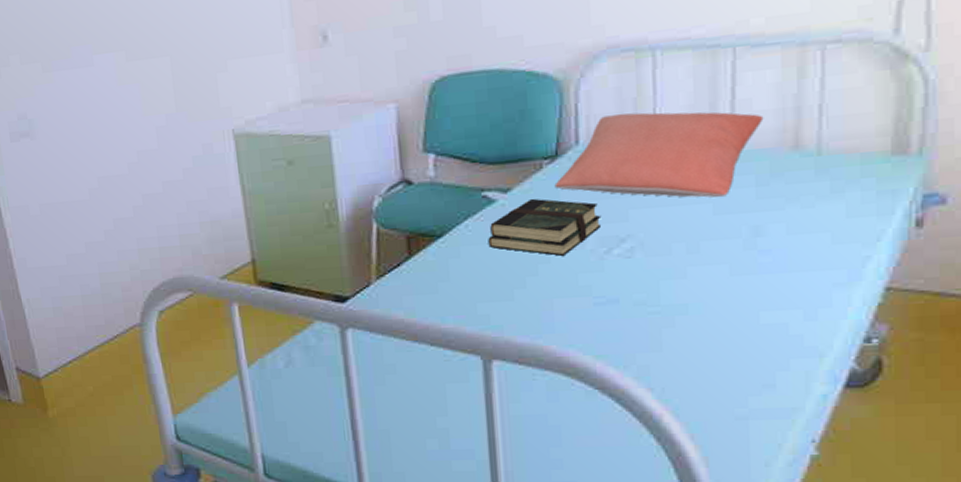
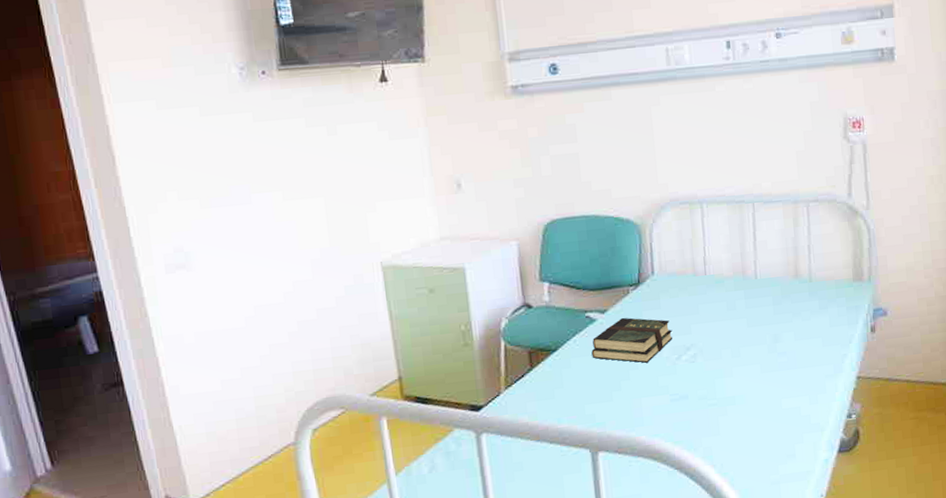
pillow: present [554,112,764,198] -> none [638,250,775,315]

